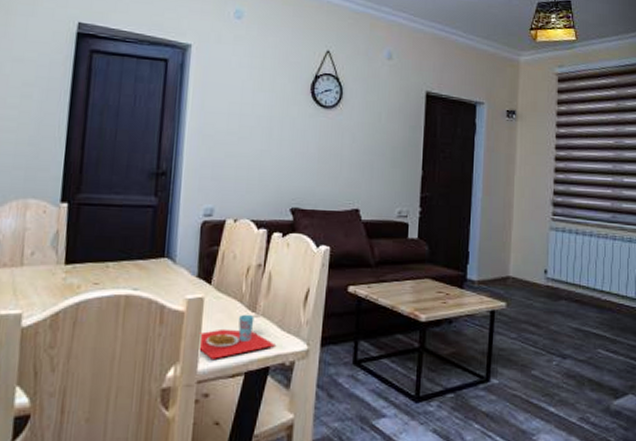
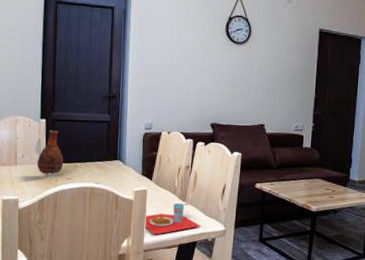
vase: none [51,218,91,279] -> present [37,130,64,175]

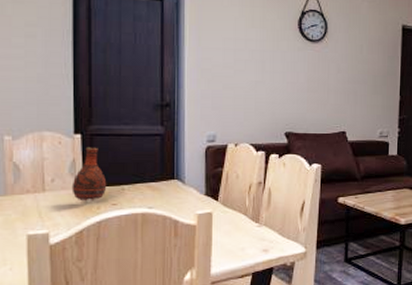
place setting: present [143,202,200,235] -> none [209,224,277,264]

